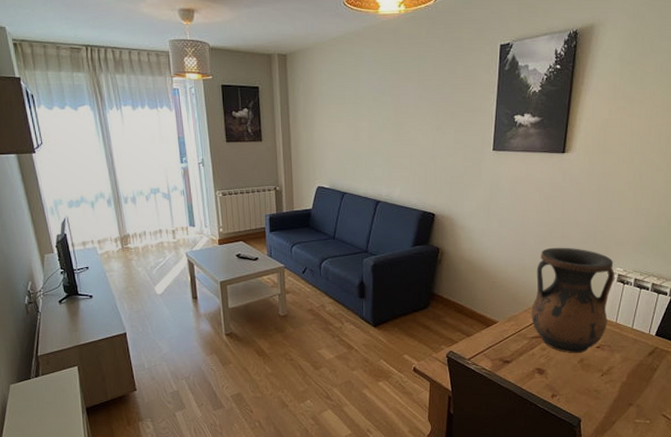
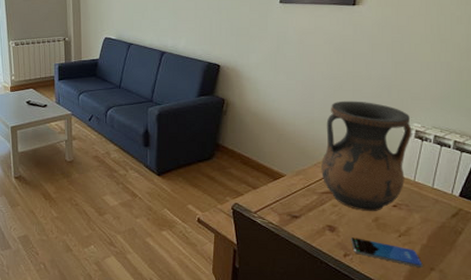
smartphone: none [557,379,622,404] -> present [350,237,423,268]

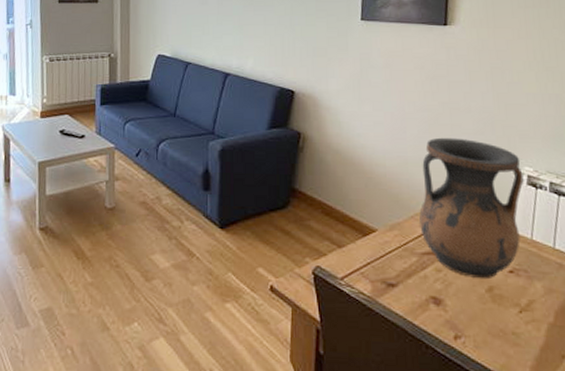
smartphone: present [350,237,423,268] -> none [460,313,553,355]

